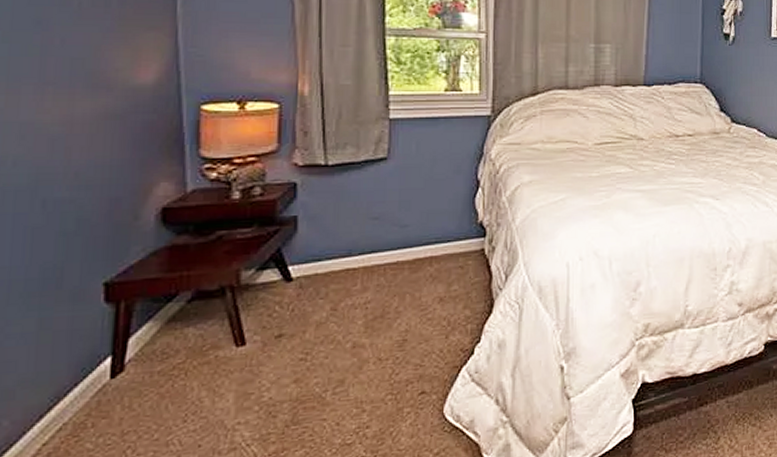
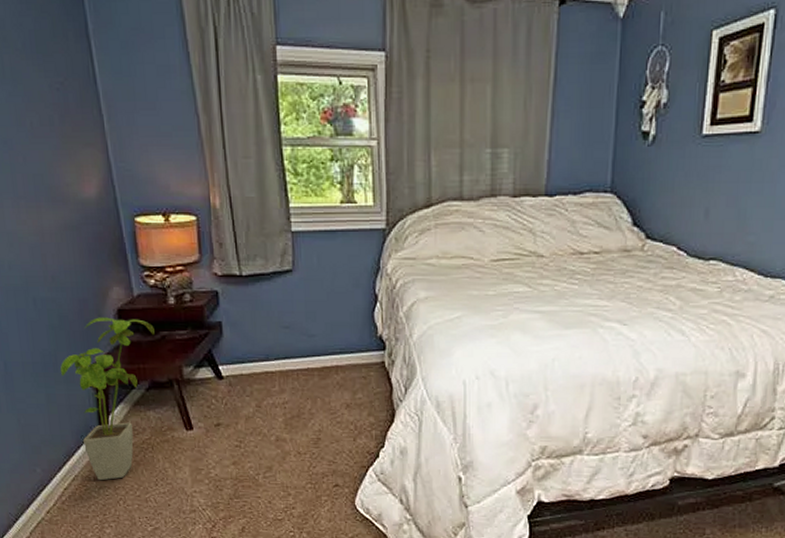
house plant: none [65,218,209,427] -> present [60,317,155,481]

